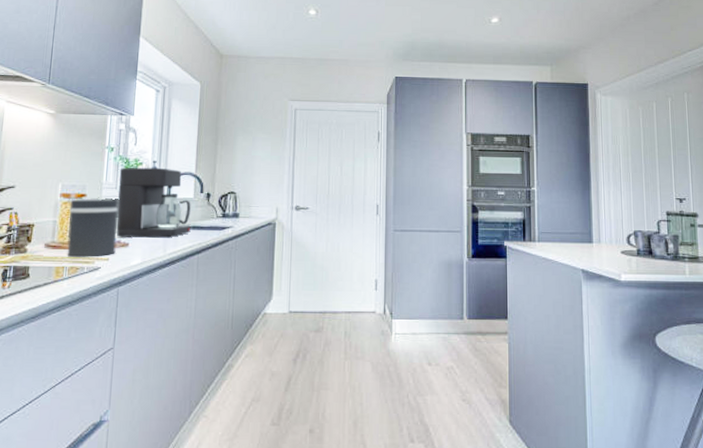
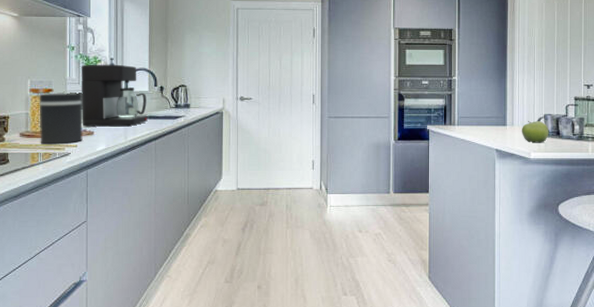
fruit: none [609,237,641,264] -> present [521,120,549,143]

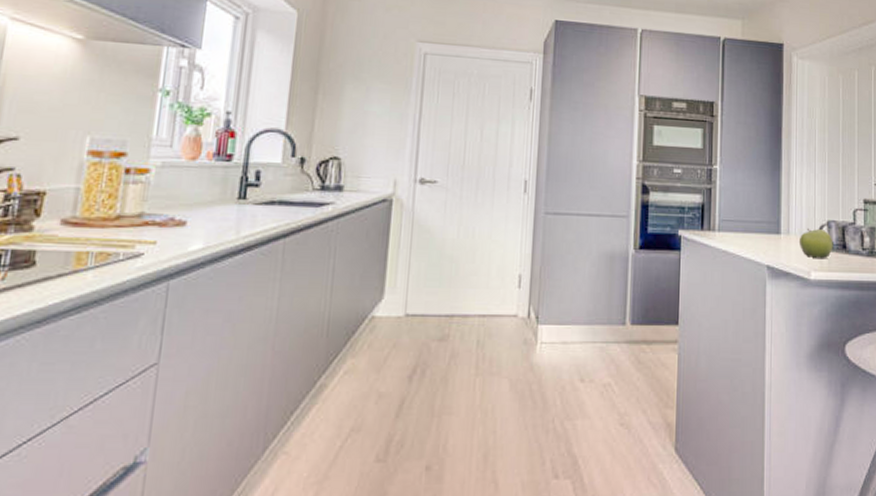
cylinder: present [39,91,83,146] -> none [94,158,174,241]
coffee maker: present [81,64,148,127] -> none [169,118,278,216]

